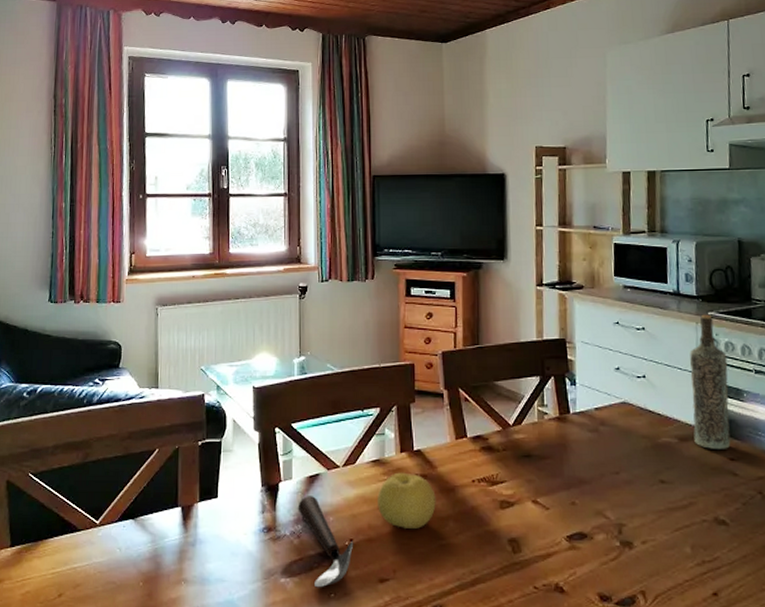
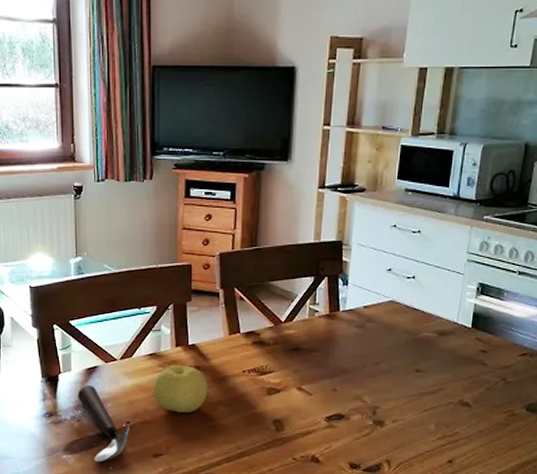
bottle: present [689,314,731,449] -> none [452,218,495,342]

